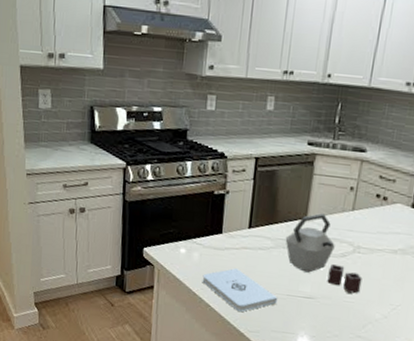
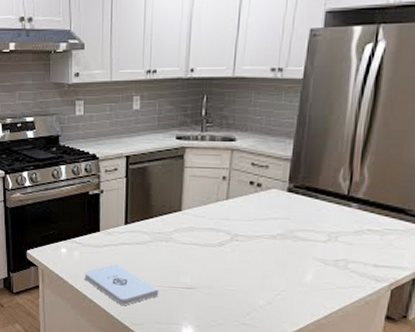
kettle: present [285,213,362,294] -> none [161,205,243,282]

